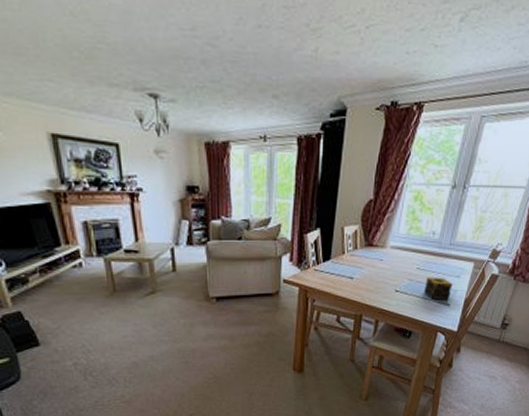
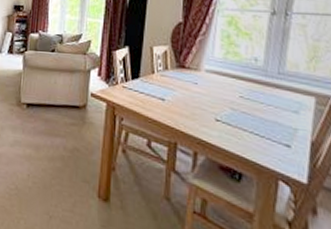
candle: present [424,277,453,301] -> none [252,108,291,141]

